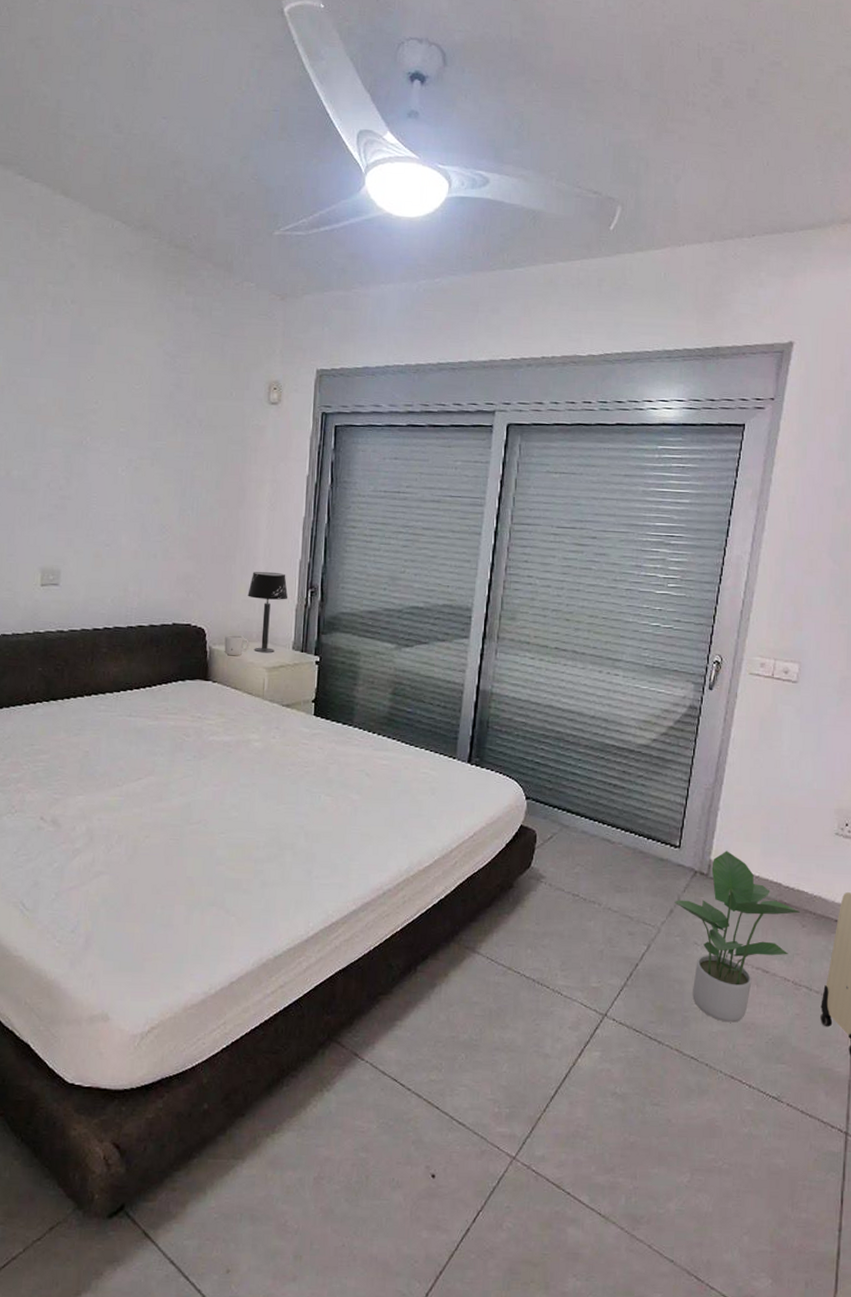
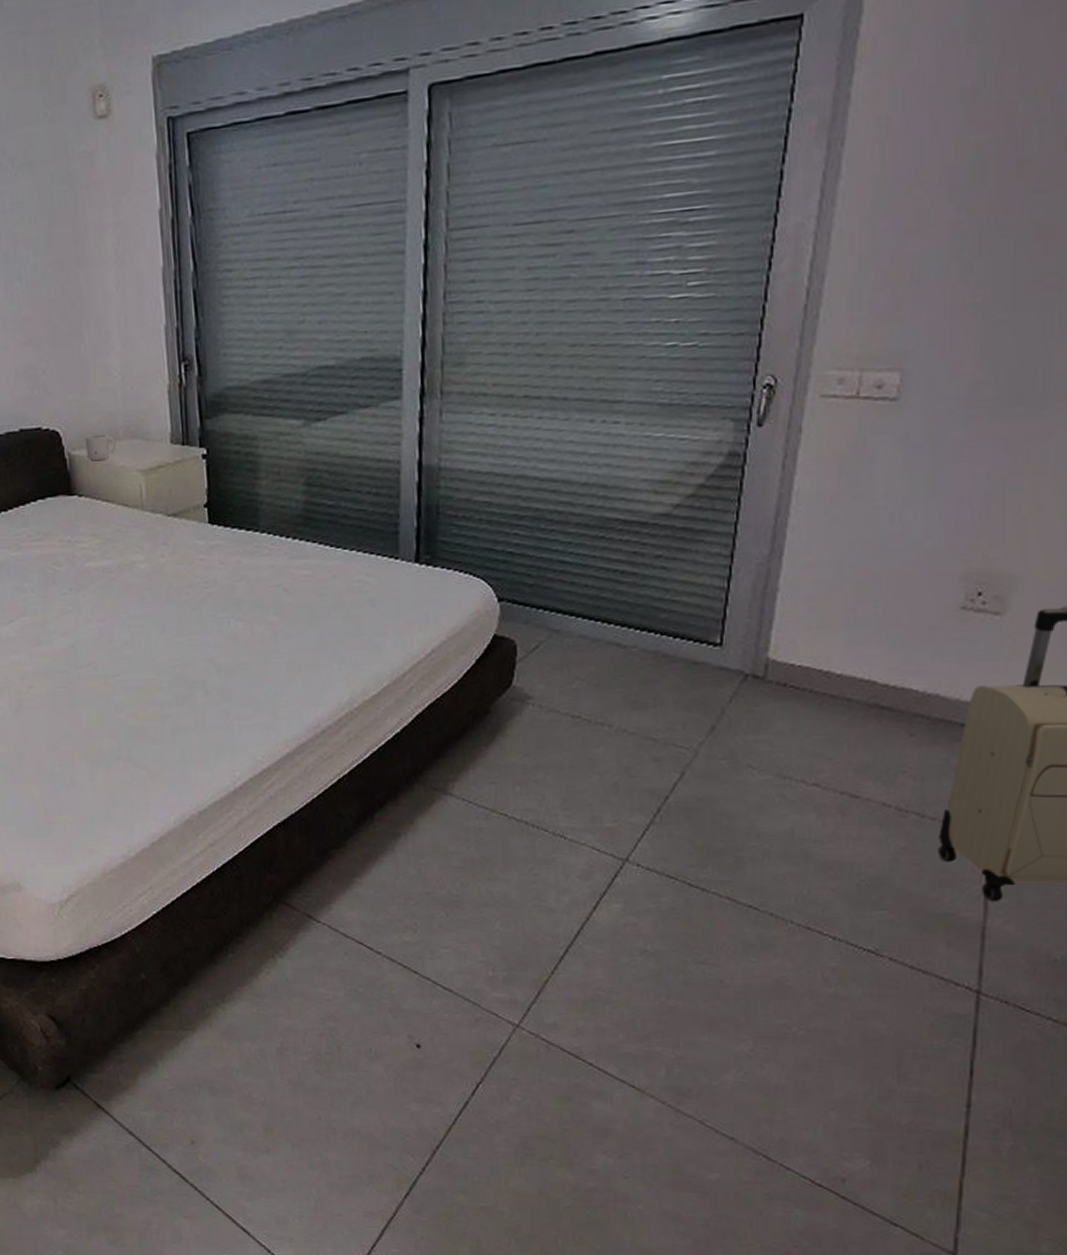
table lamp: present [247,571,288,653] -> none [105,346,157,453]
potted plant: present [675,851,800,1023] -> none [717,644,906,862]

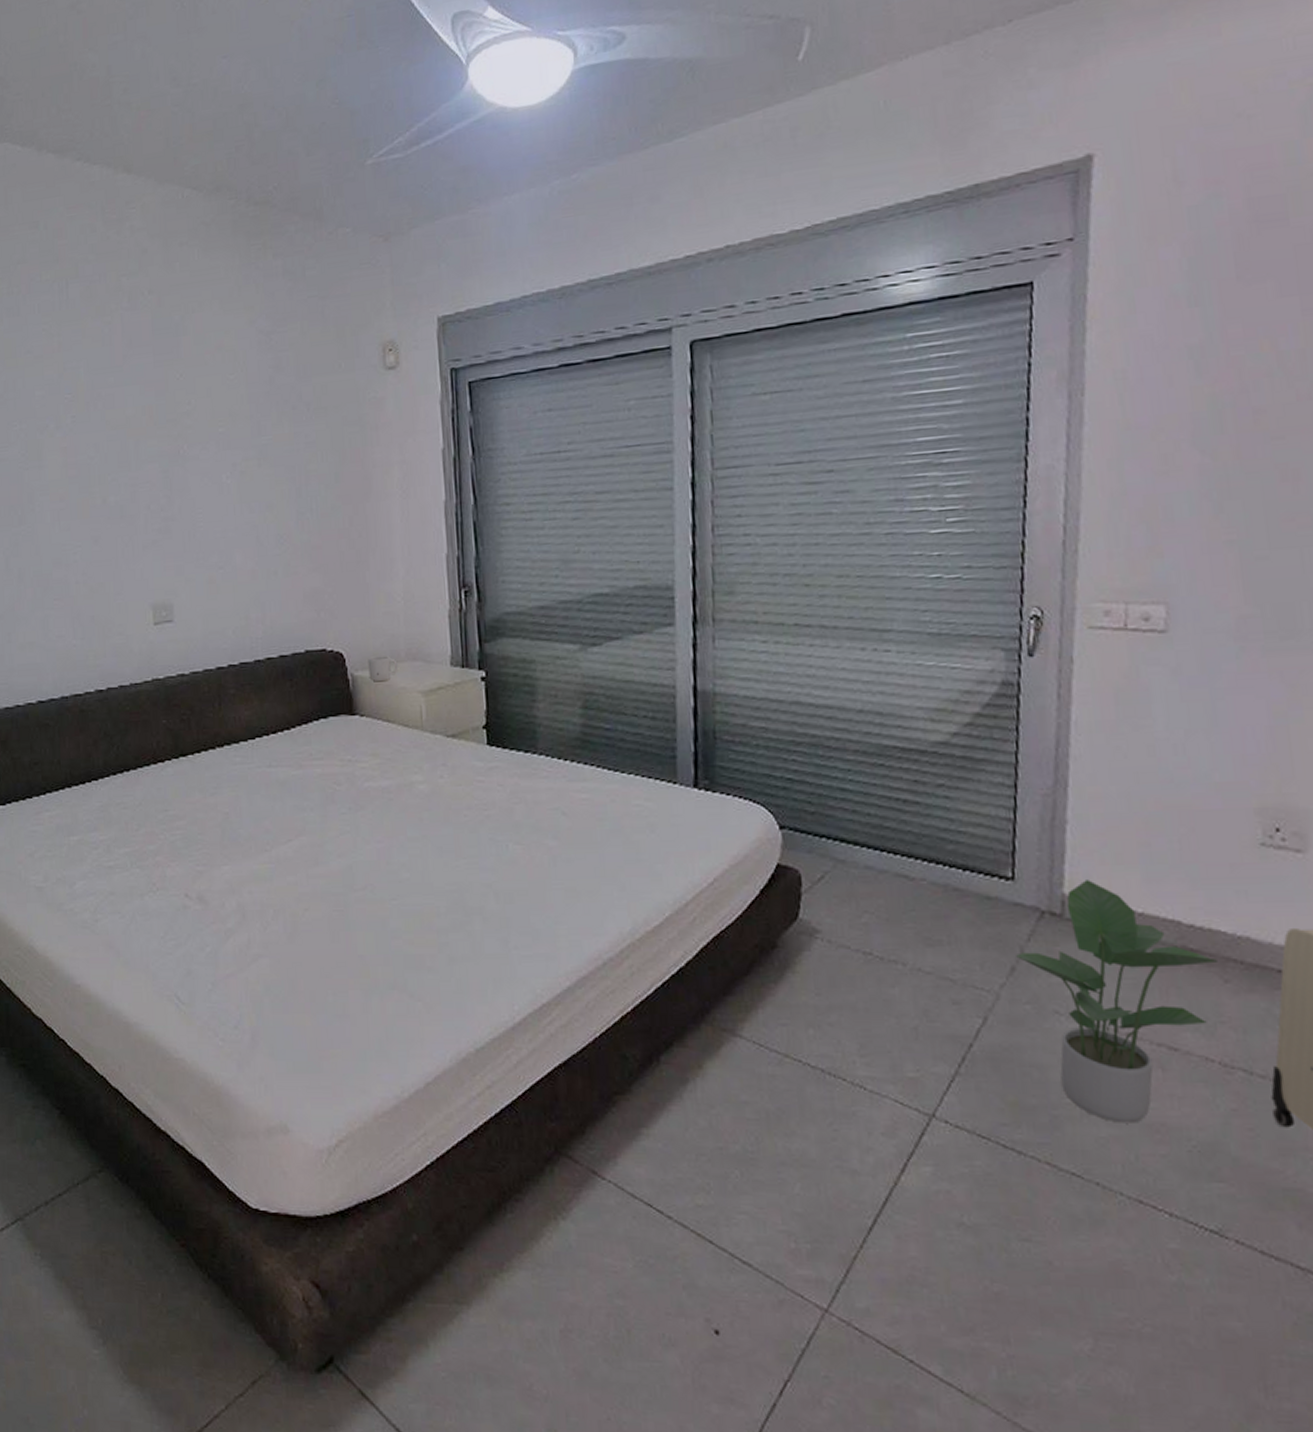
potted plant: none [717,644,906,862] -> present [1016,880,1217,1123]

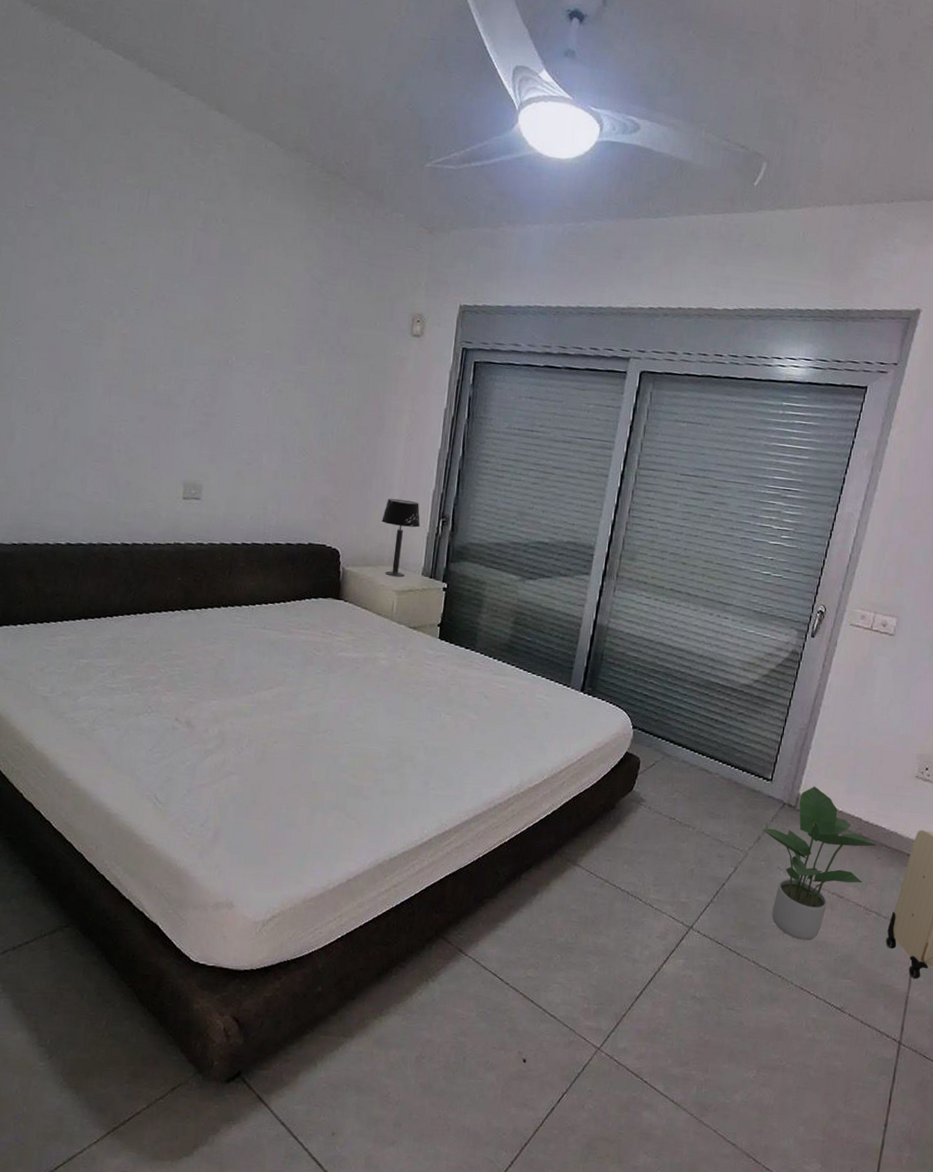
mug: present [368,655,398,682] -> none [356,557,381,578]
table lamp: none [388,573,438,674] -> present [381,498,421,577]

